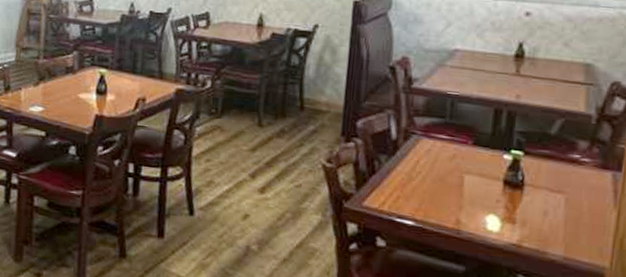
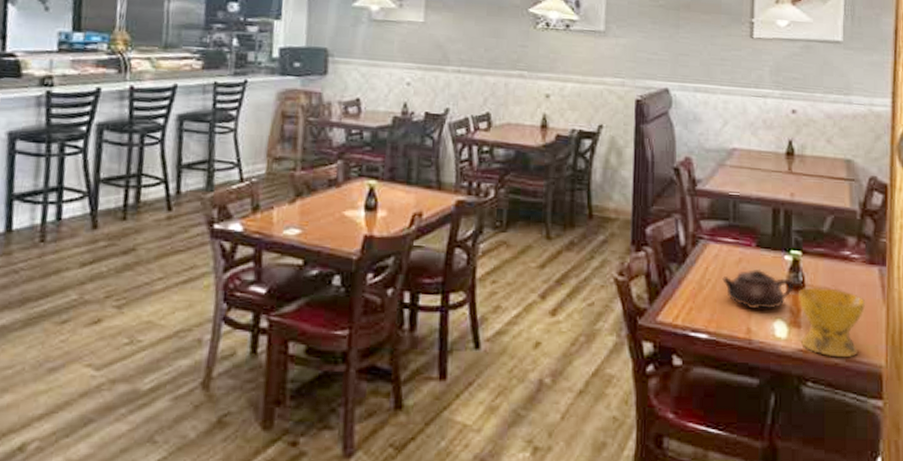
teapot: none [433,166,511,204] -> present [722,269,793,309]
bowl: none [513,186,592,256] -> present [799,287,865,357]

